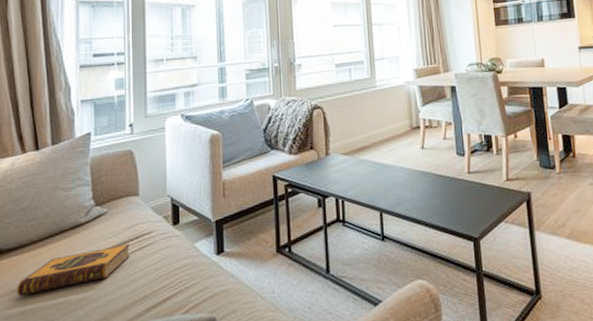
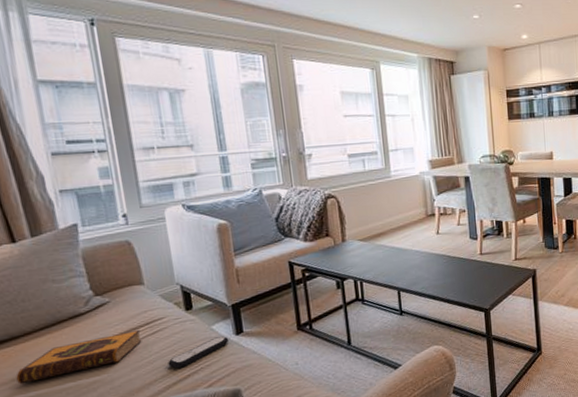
remote control: none [151,256,210,289] -> present [168,336,229,369]

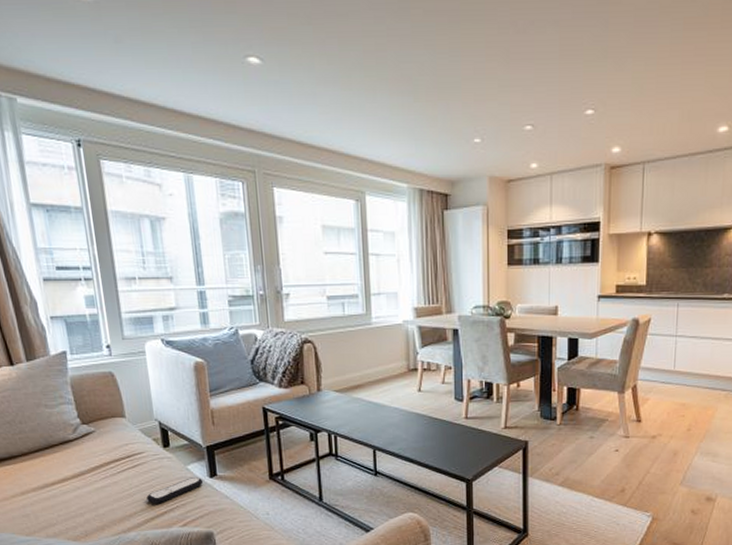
hardback book: present [16,329,142,385] -> none [15,461,124,501]

